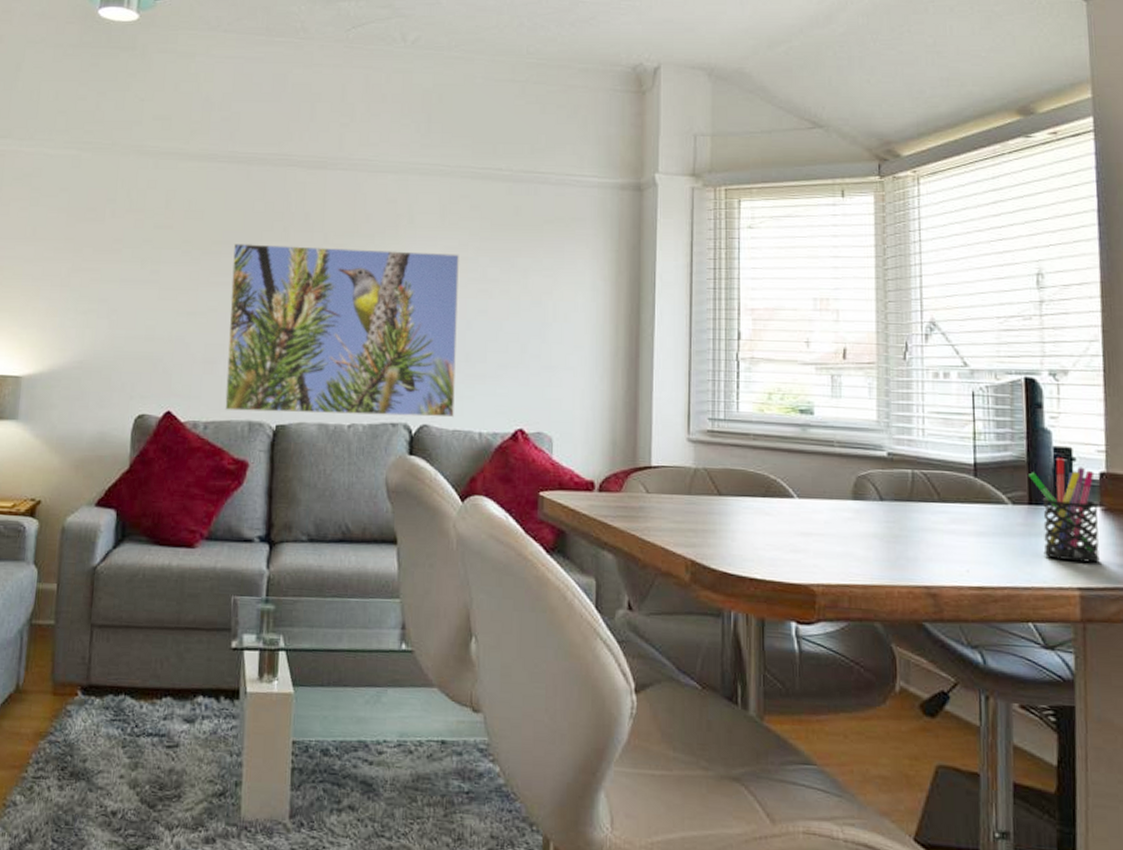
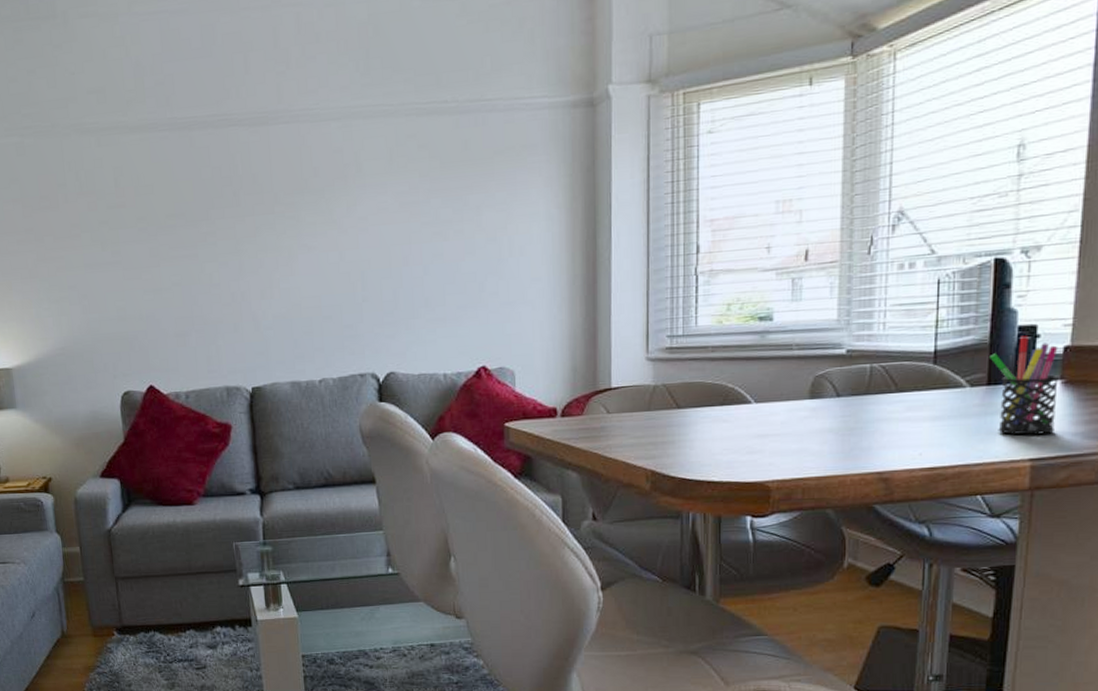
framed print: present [225,243,459,418] -> none [186,198,418,379]

